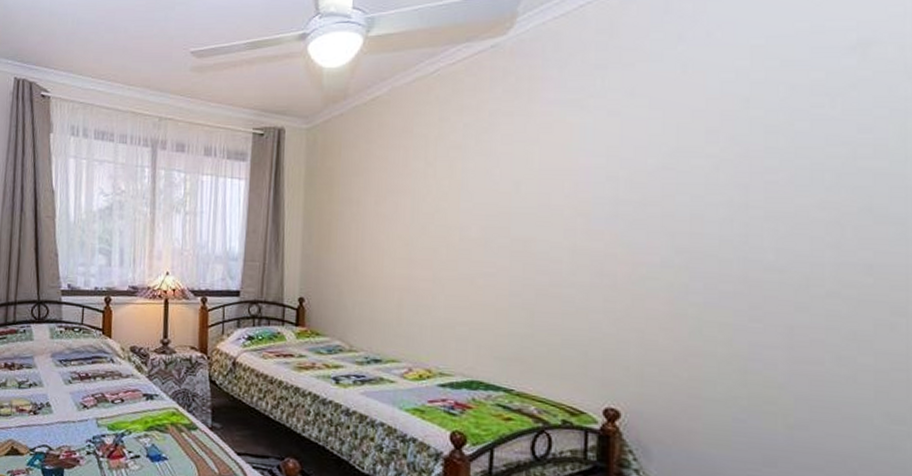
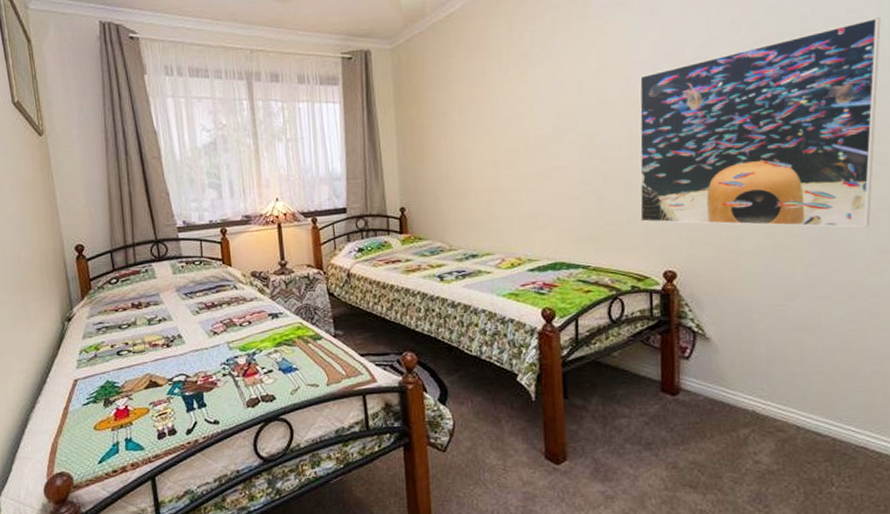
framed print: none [579,141,903,390] -> present [639,17,881,228]

